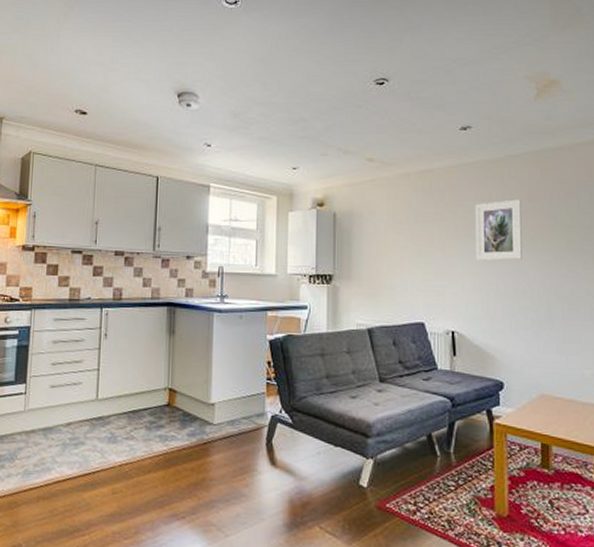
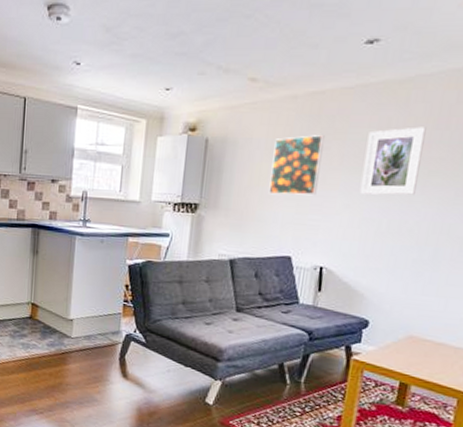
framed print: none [396,208,438,264] -> present [268,135,325,196]

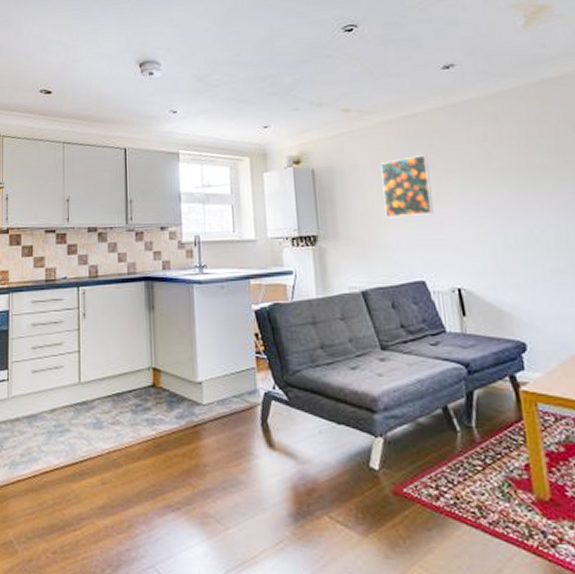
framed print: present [359,127,427,195] -> none [468,137,531,208]

